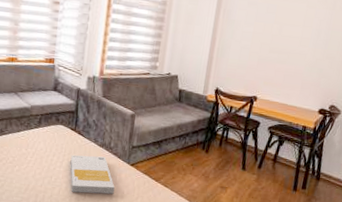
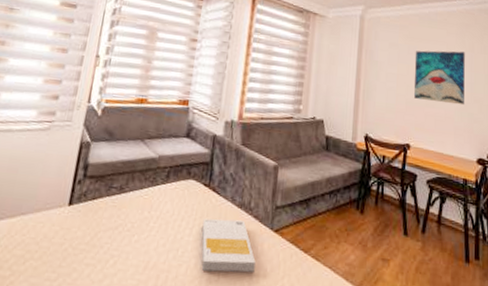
wall art: none [267,9,326,62] -> present [414,50,465,106]

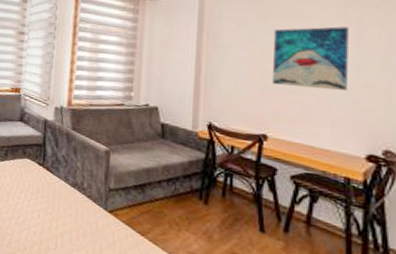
book: present [201,218,256,273] -> none [38,193,91,246]

